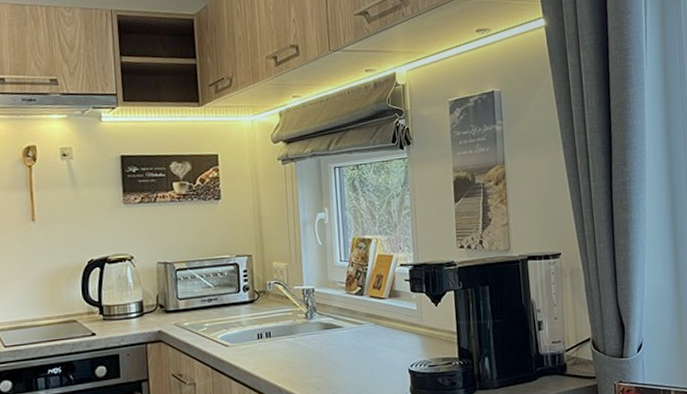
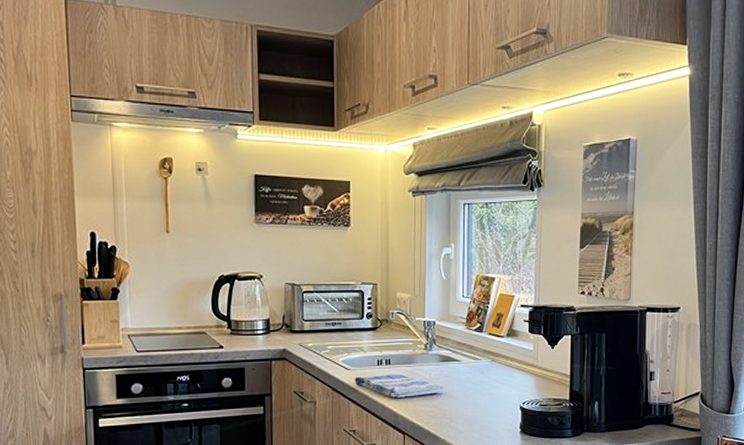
dish towel: none [235,346,329,372] -> present [355,374,445,398]

